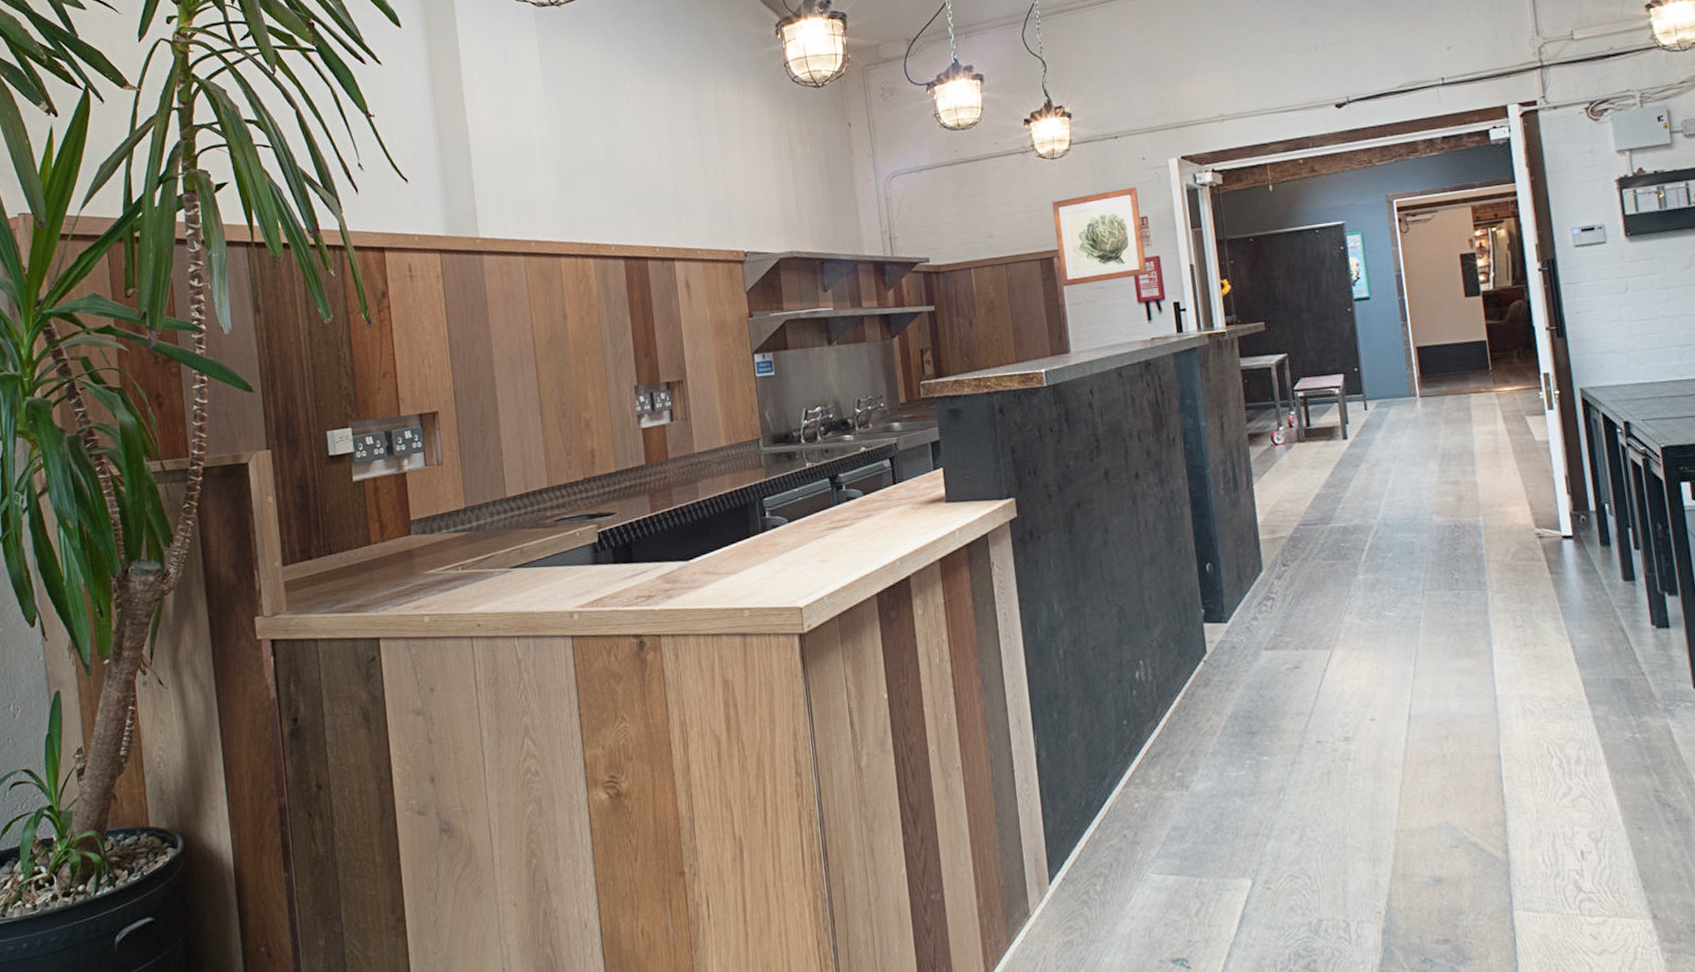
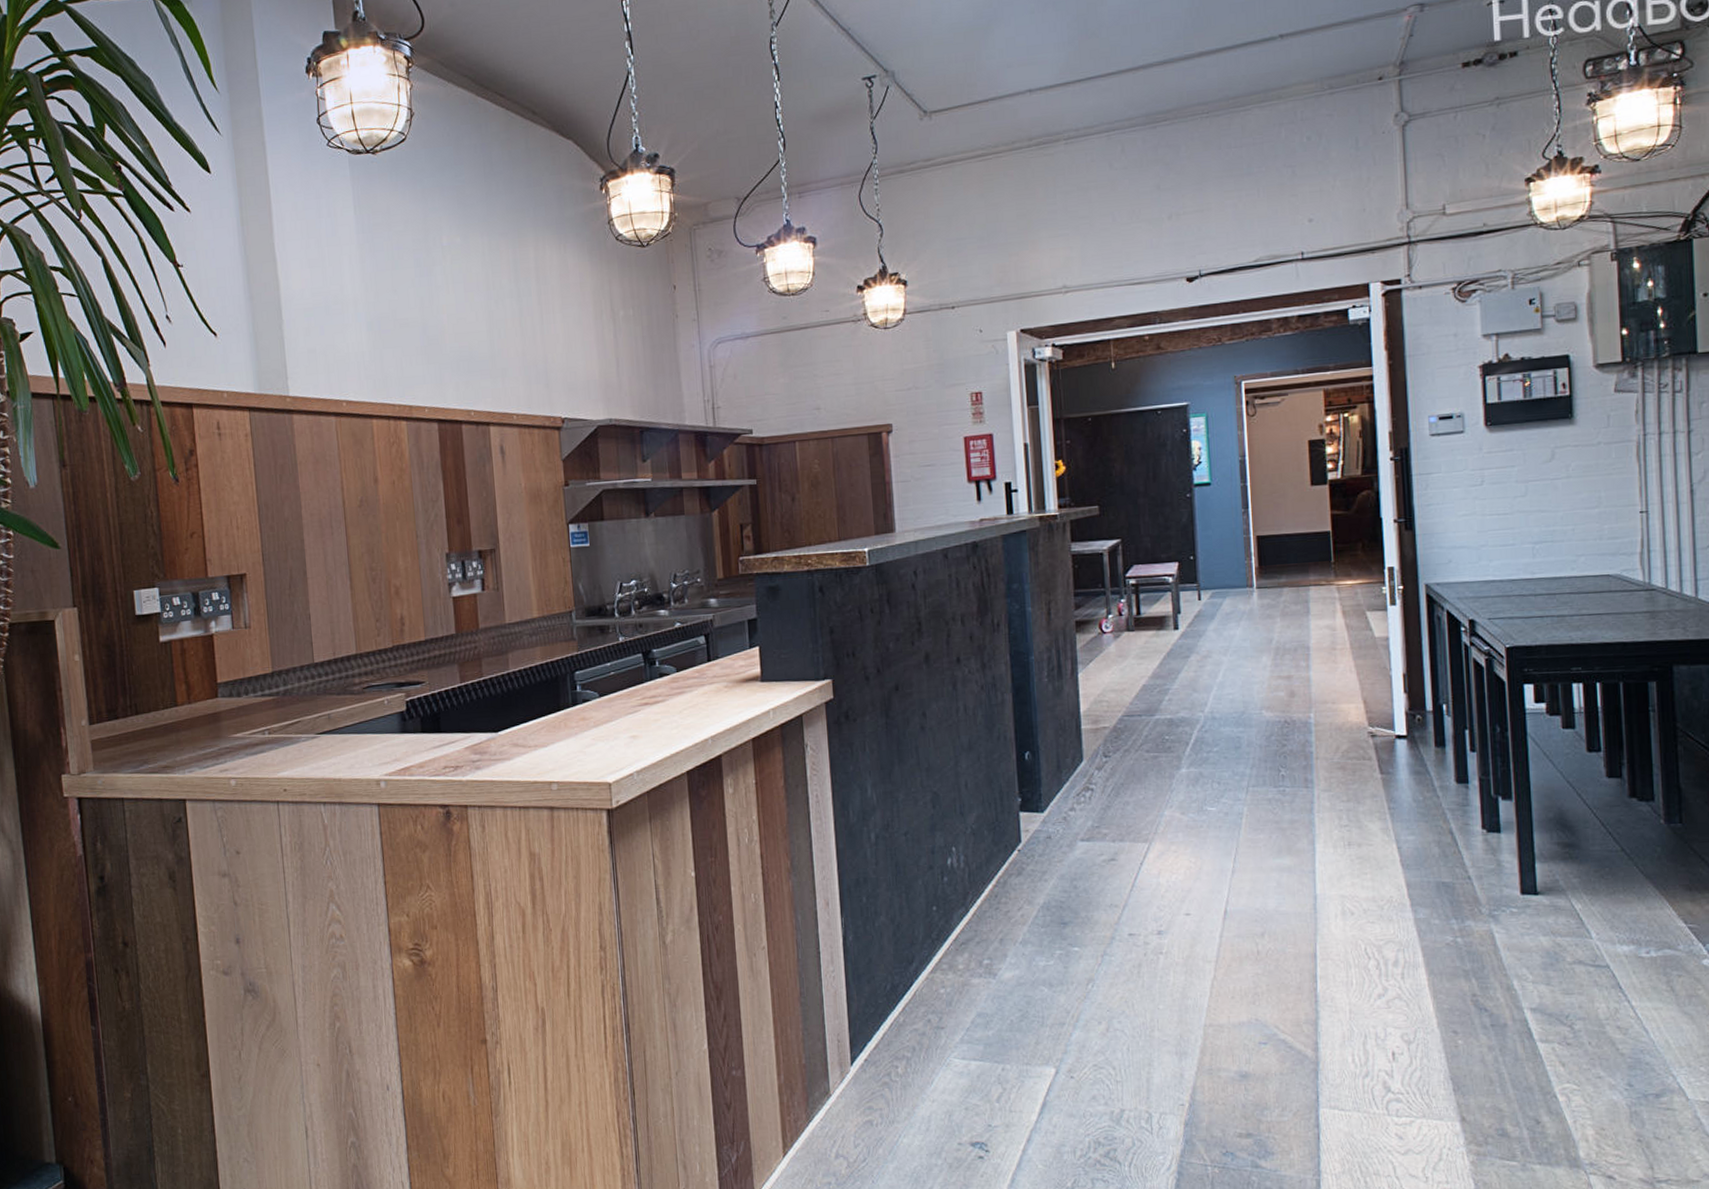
wall art: present [1052,187,1147,287] -> none [883,360,979,464]

